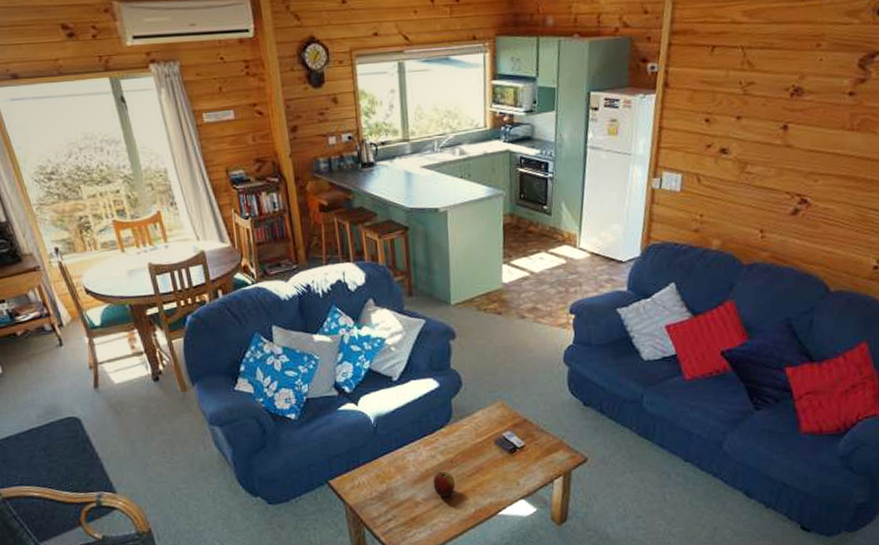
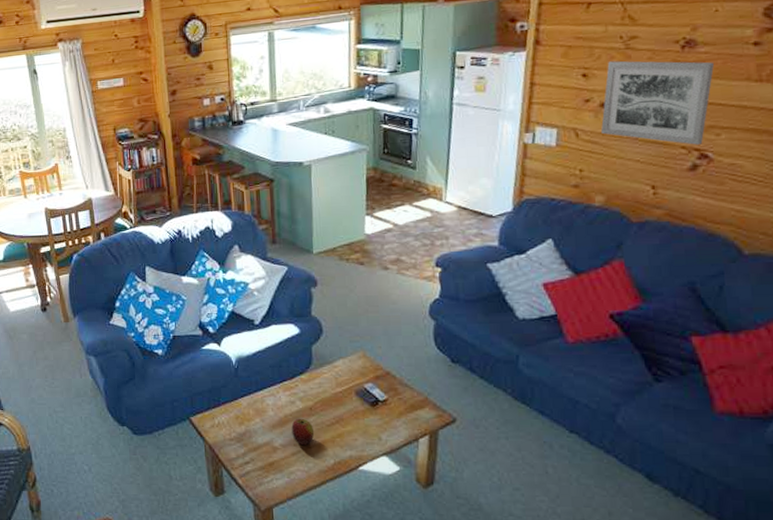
wall art: none [719,106,817,191] -> present [600,60,715,145]

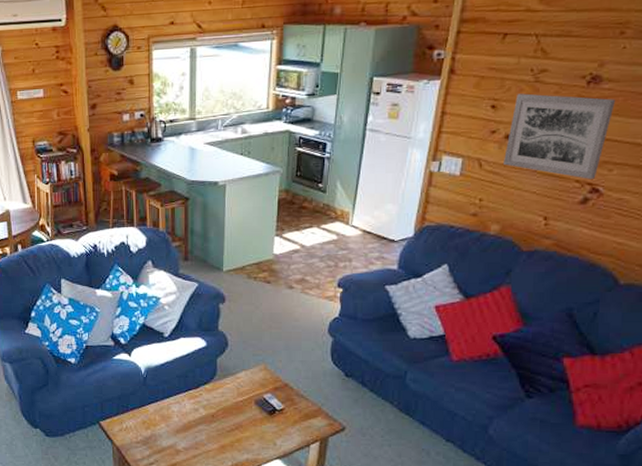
apple: present [291,418,315,445] -> none [194,424,215,448]

